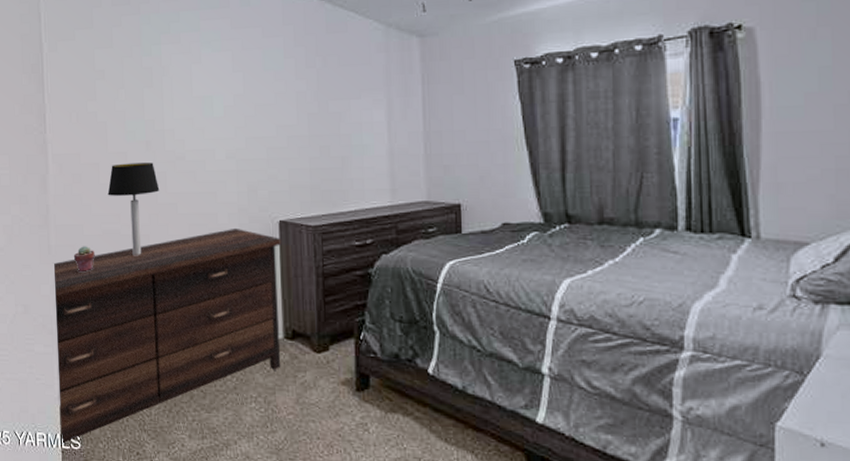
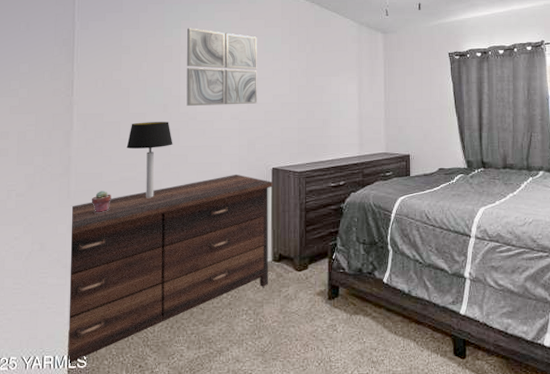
wall art: none [168,43,258,144] -> present [186,28,258,107]

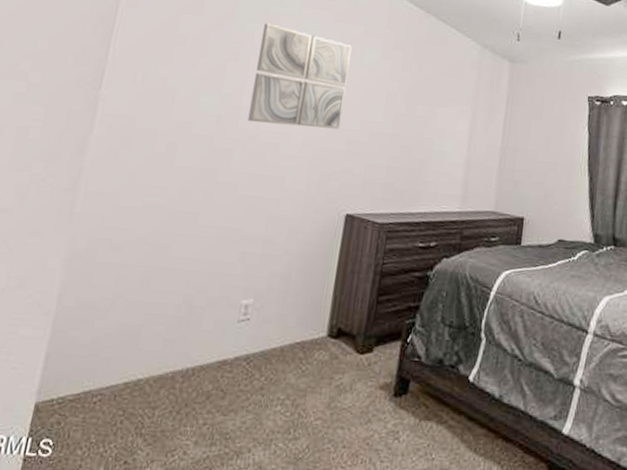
dresser: present [69,175,273,364] -> none [26,216,345,450]
potted succulent: present [91,191,111,213] -> none [99,217,128,247]
table lamp: present [126,122,173,197] -> none [159,134,222,234]

